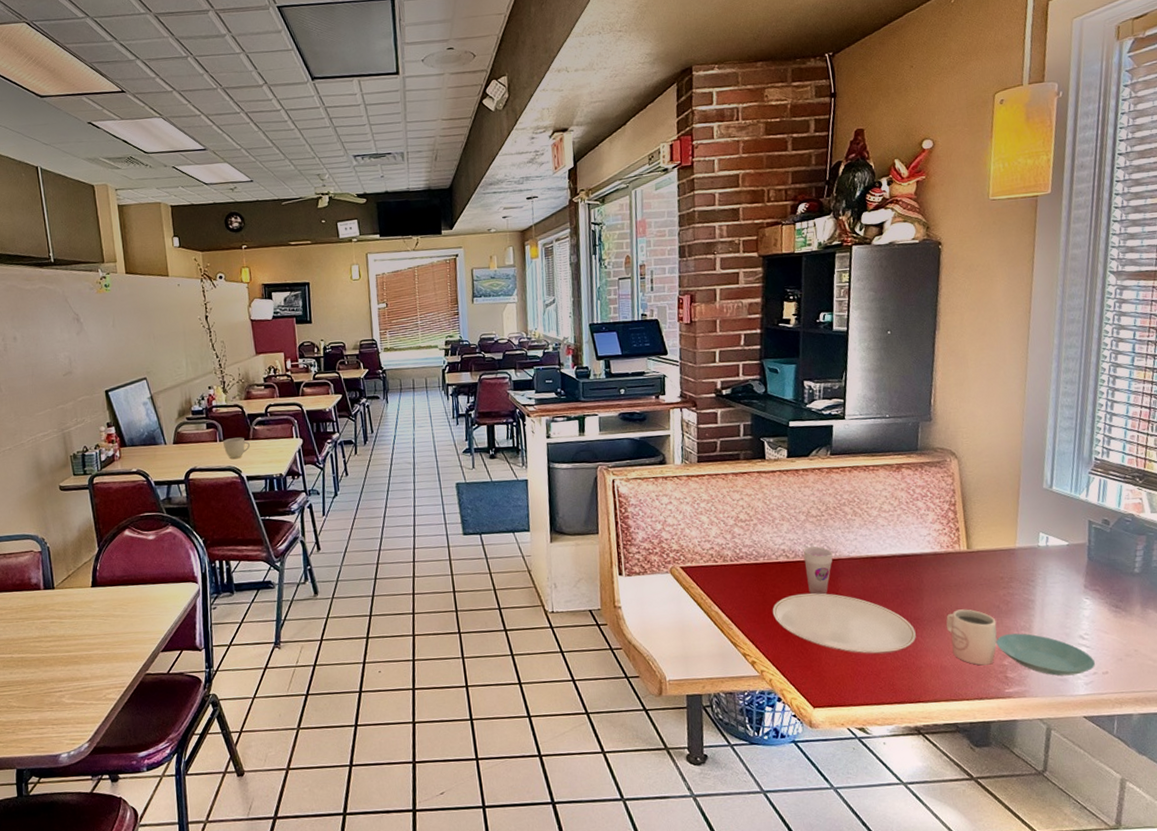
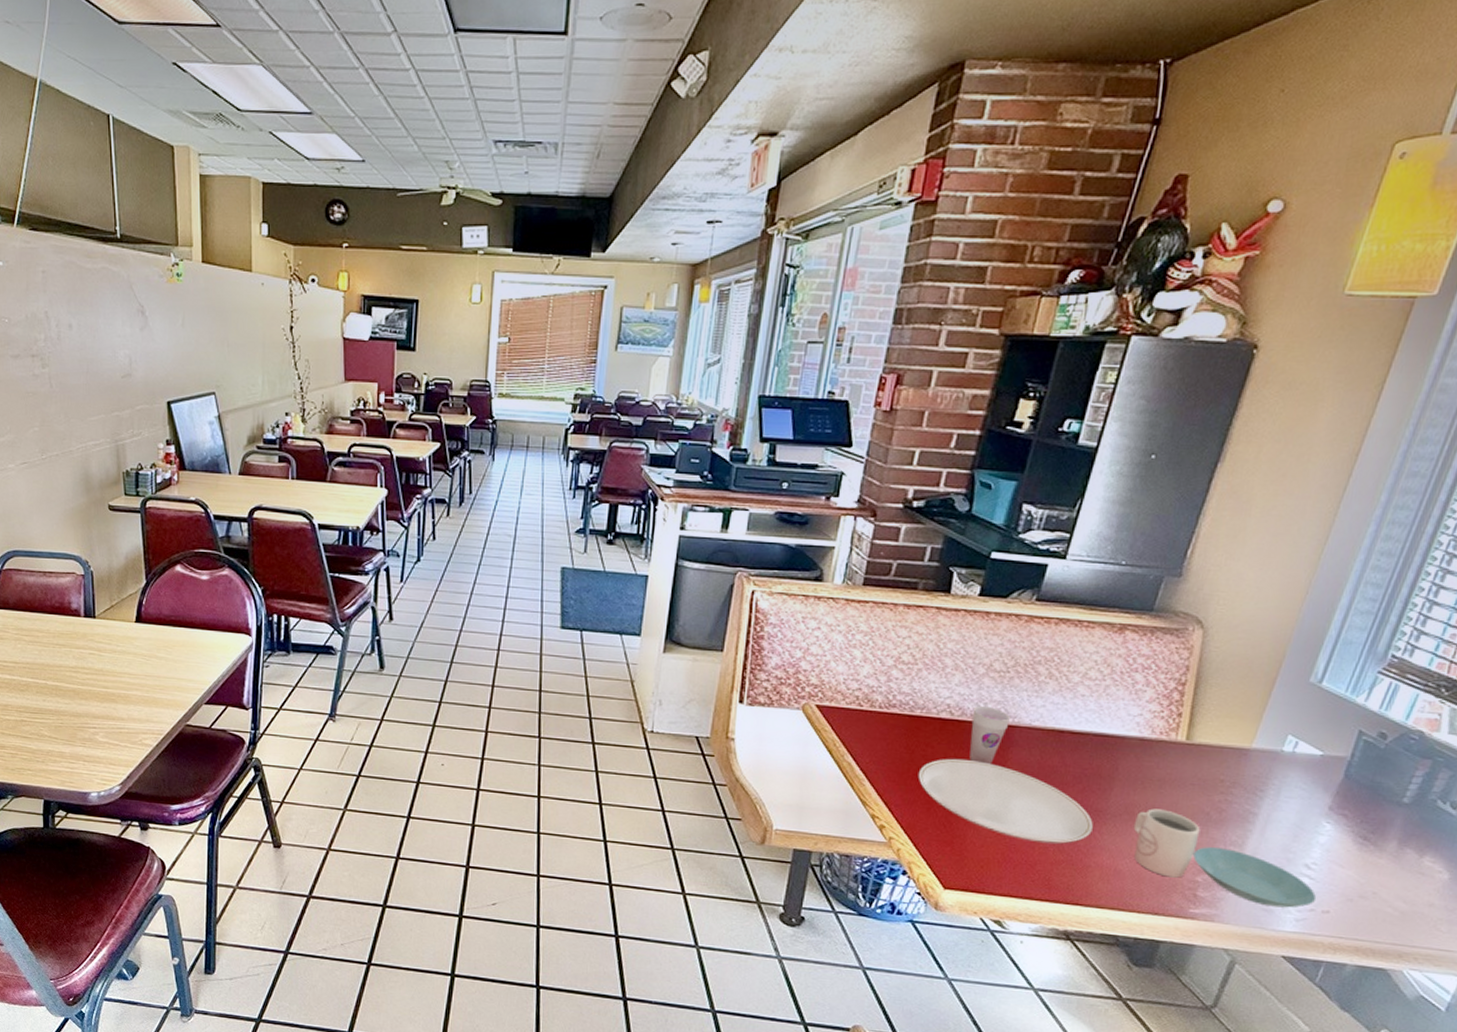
cup: present [222,437,251,459] -> none [295,477,327,501]

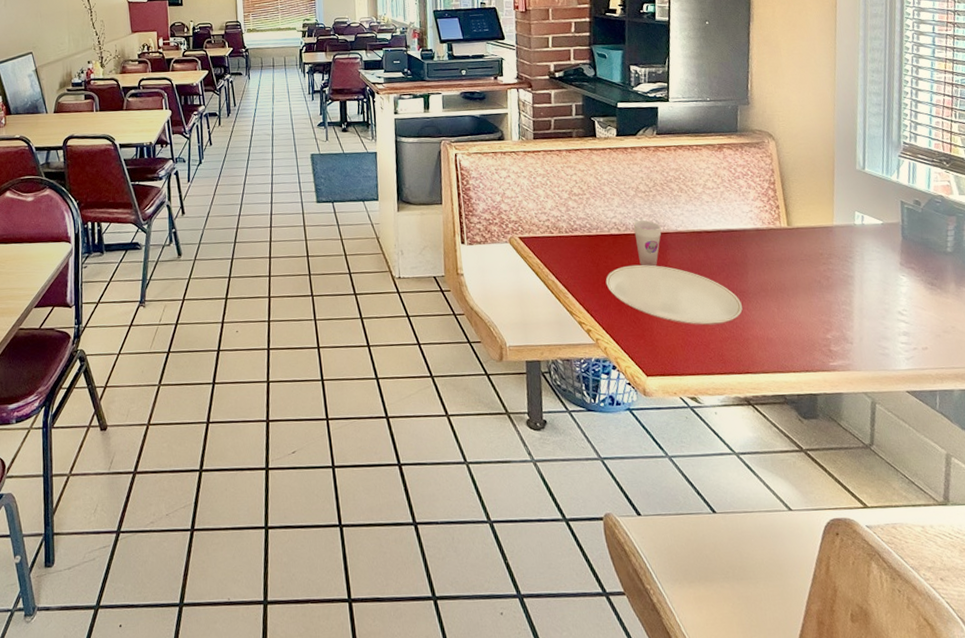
mug: present [1133,808,1201,878] -> none [770,283,820,339]
saucer: present [1193,847,1317,908] -> none [819,308,915,351]

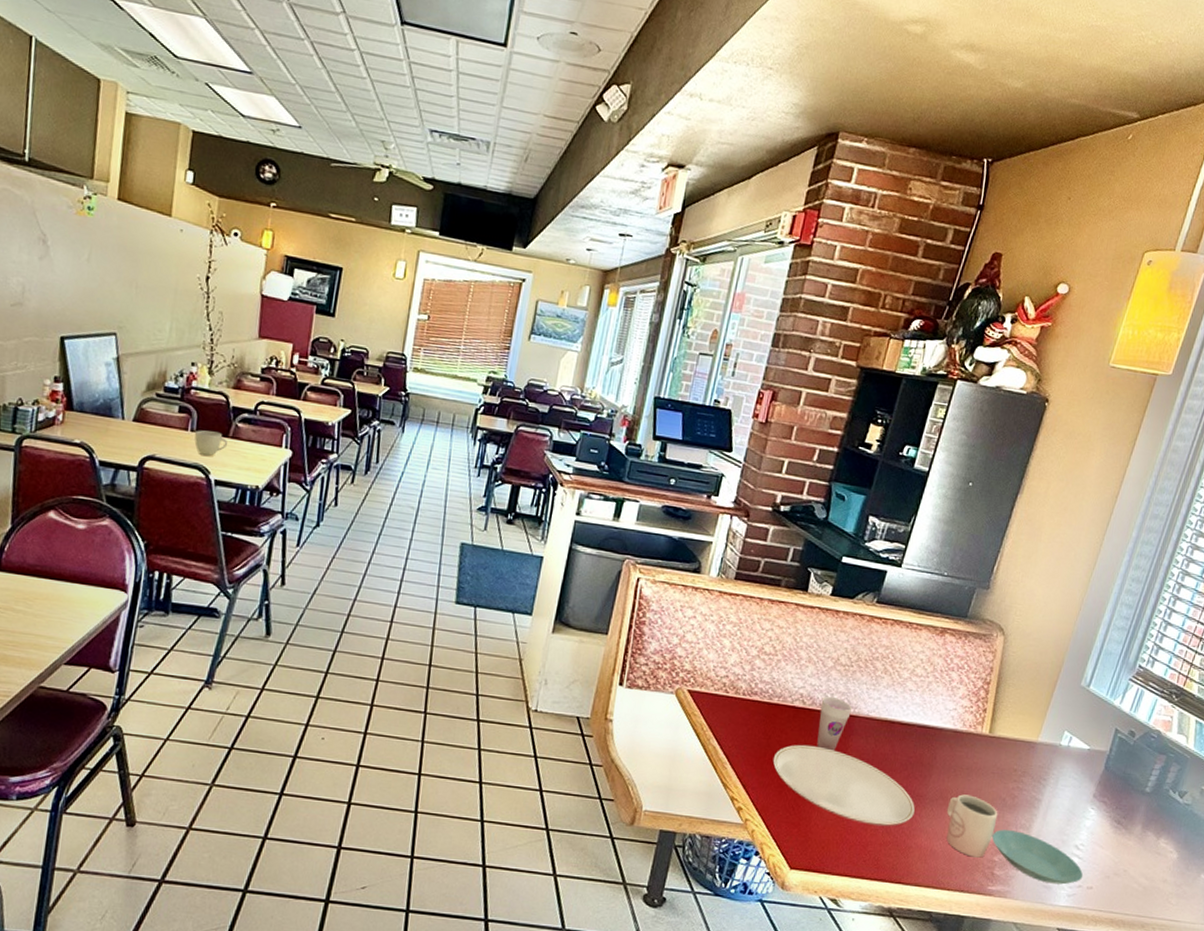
cup: none [98,108,124,127] -> present [194,430,228,456]
mug: none [770,283,820,339] -> present [946,794,998,858]
saucer: none [819,308,915,351] -> present [992,829,1084,885]

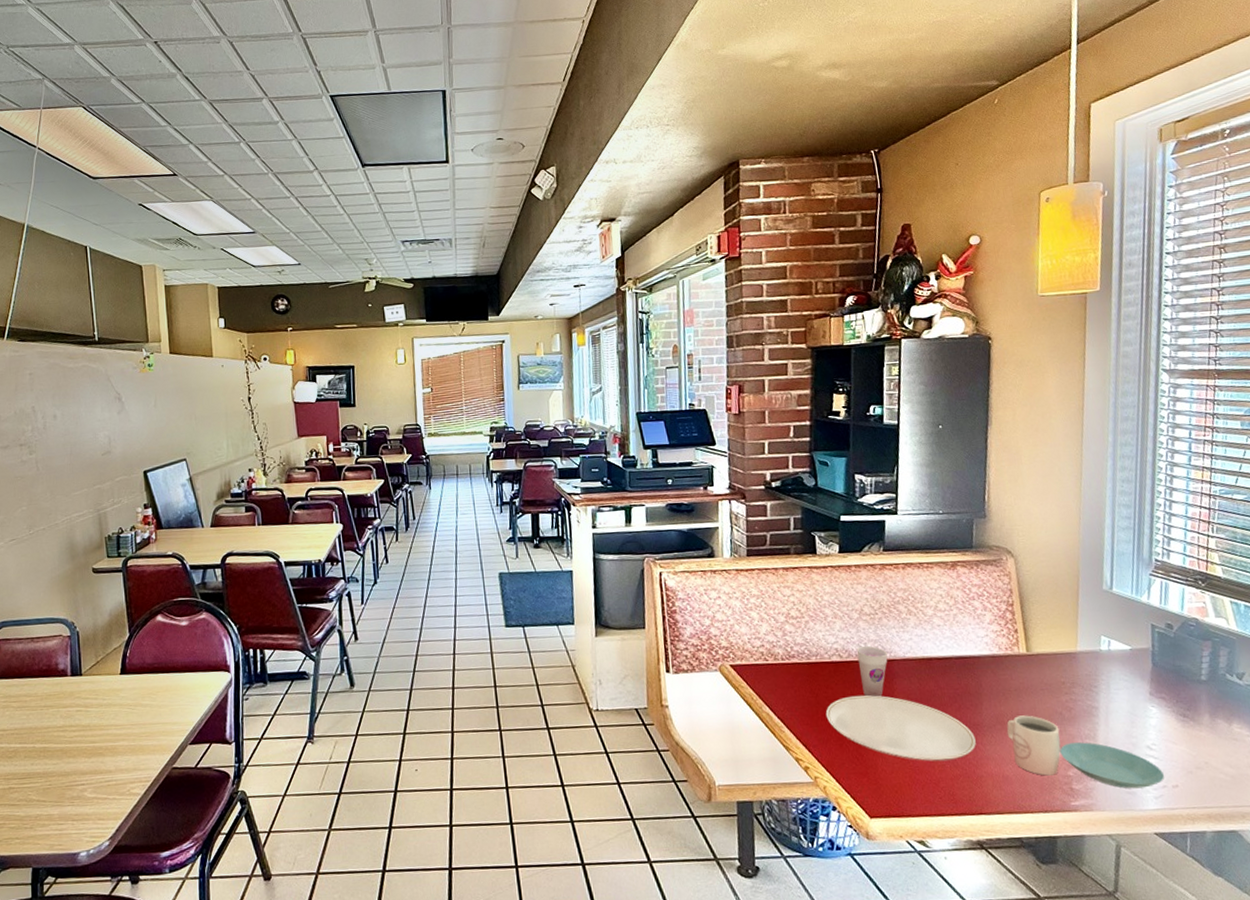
cup: present [194,430,228,456] -> none [261,521,290,543]

